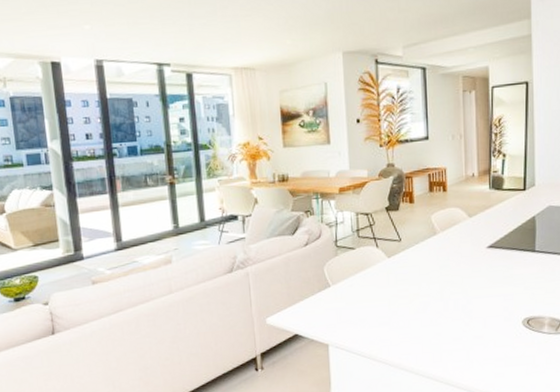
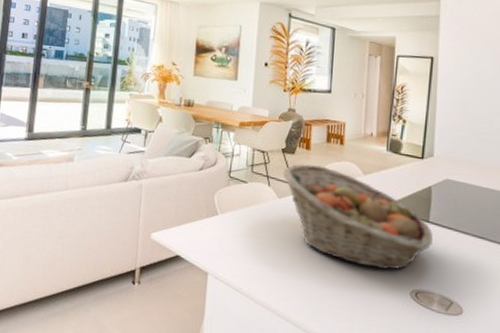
fruit basket: none [389,216,541,307] -> present [282,164,434,270]

